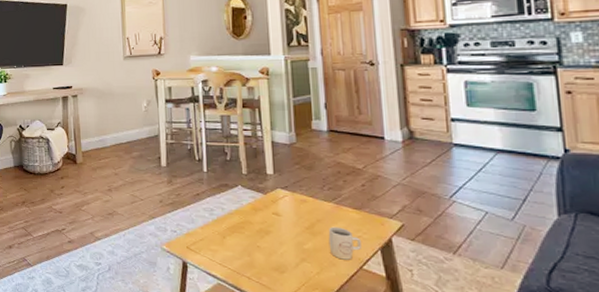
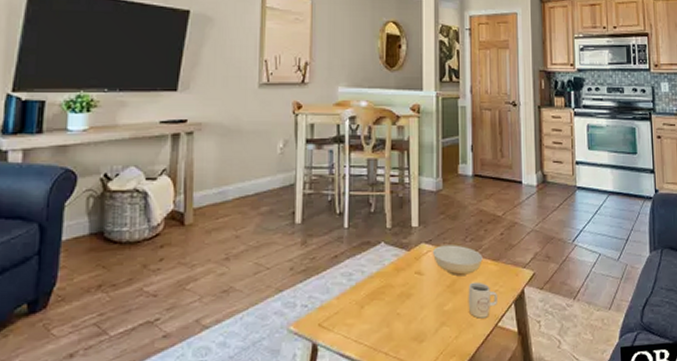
bowl: none [288,192,343,221] -> present [432,245,483,277]

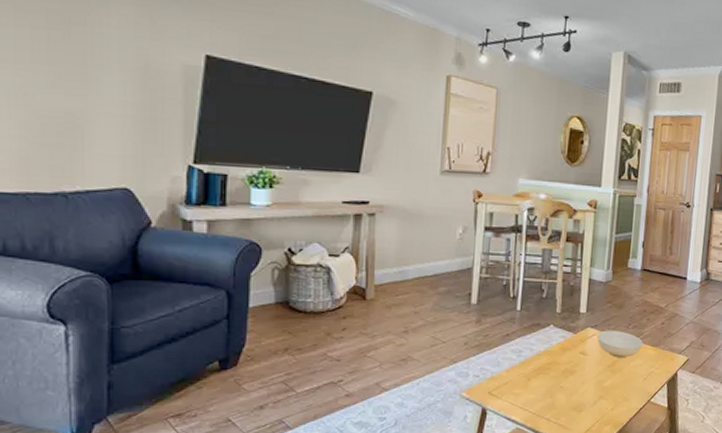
mug: present [468,281,497,319] -> none [625,363,653,395]

